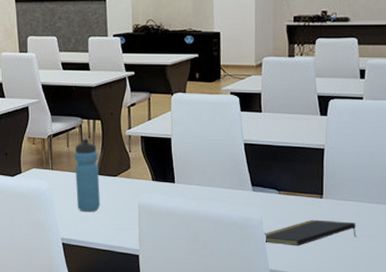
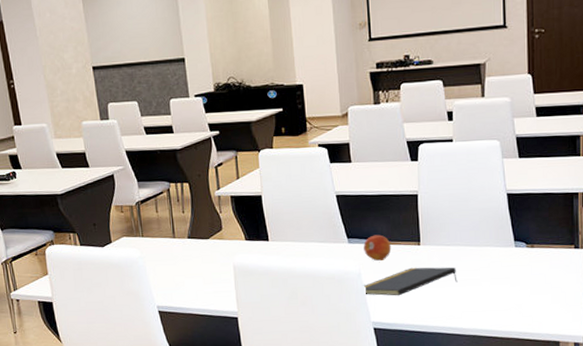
water bottle: present [75,138,100,212] -> none [164,202,194,278]
fruit: none [267,185,295,212] -> present [363,234,392,262]

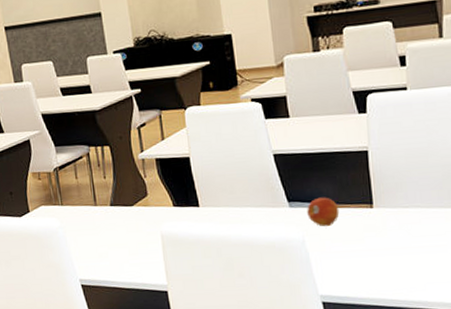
notepad: present [363,267,458,296] -> none [308,231,419,266]

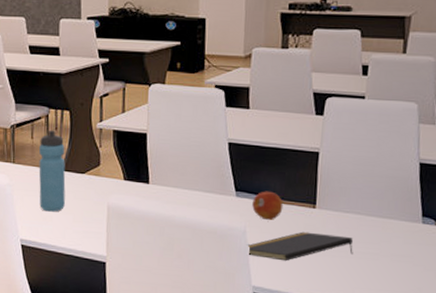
water bottle: none [84,167,118,249] -> present [39,130,66,212]
notepad: none [308,231,419,266] -> present [247,231,353,261]

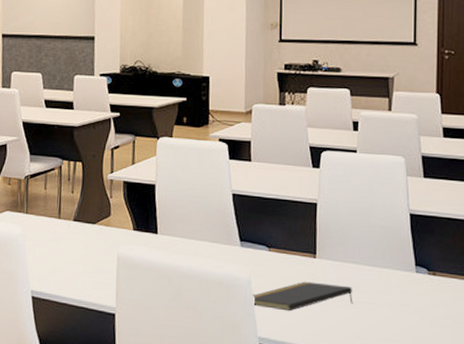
water bottle: present [39,130,66,212] -> none [51,180,77,263]
fruit: present [252,191,284,221] -> none [256,241,286,271]

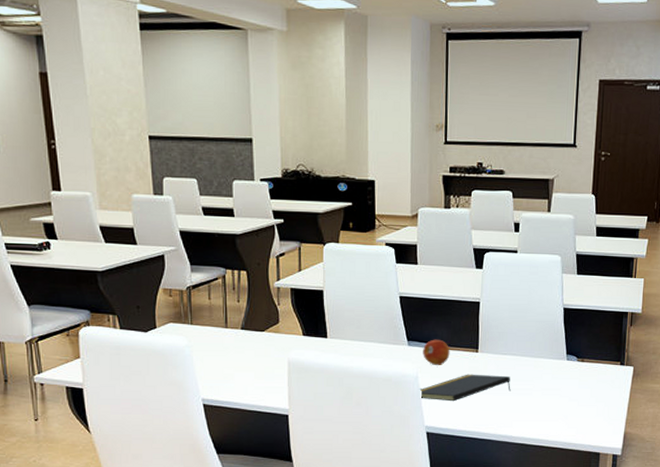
fruit: none [256,241,286,271] -> present [423,339,450,366]

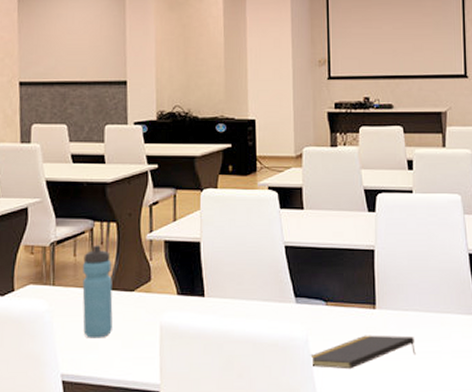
water bottle: none [218,290,246,370] -> present [82,245,113,338]
fruit: present [423,339,450,366] -> none [313,294,344,327]

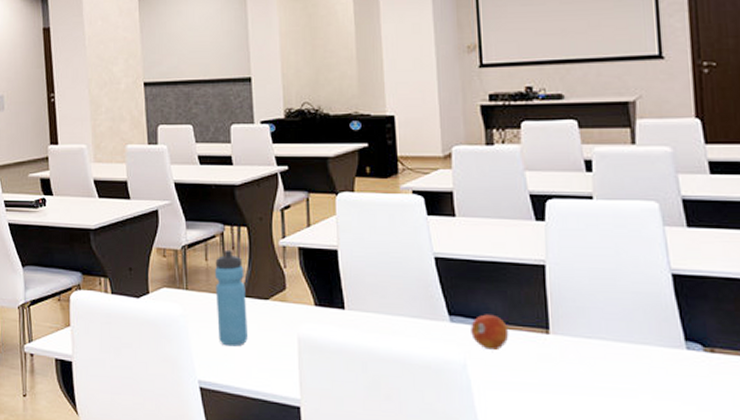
notepad: present [310,335,416,370] -> none [470,363,604,402]
fruit: none [313,294,344,327] -> present [471,314,509,351]

